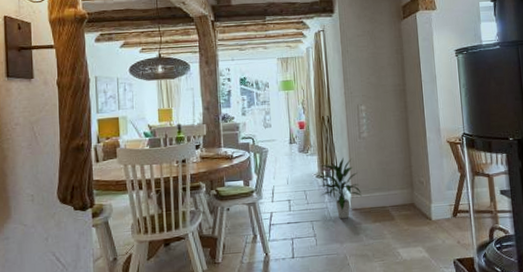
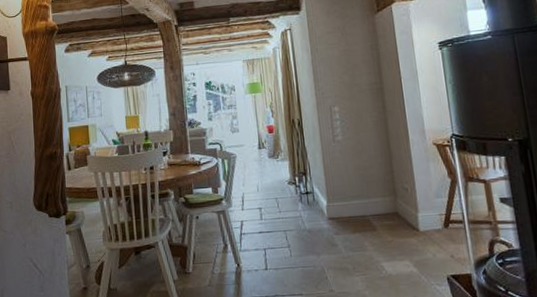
indoor plant: present [319,158,362,218] -> none [291,163,338,228]

